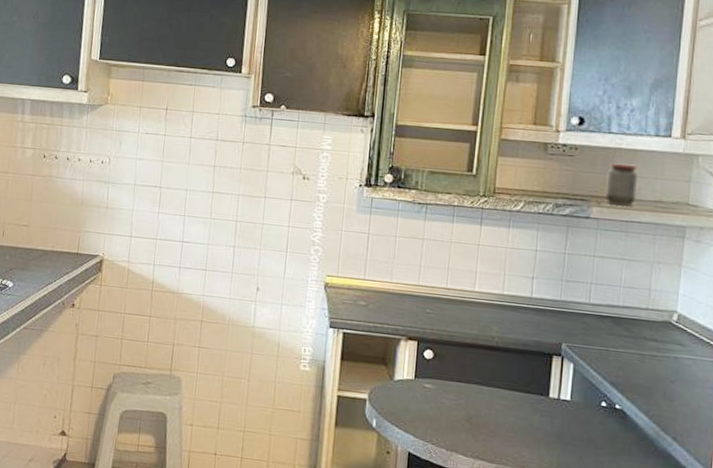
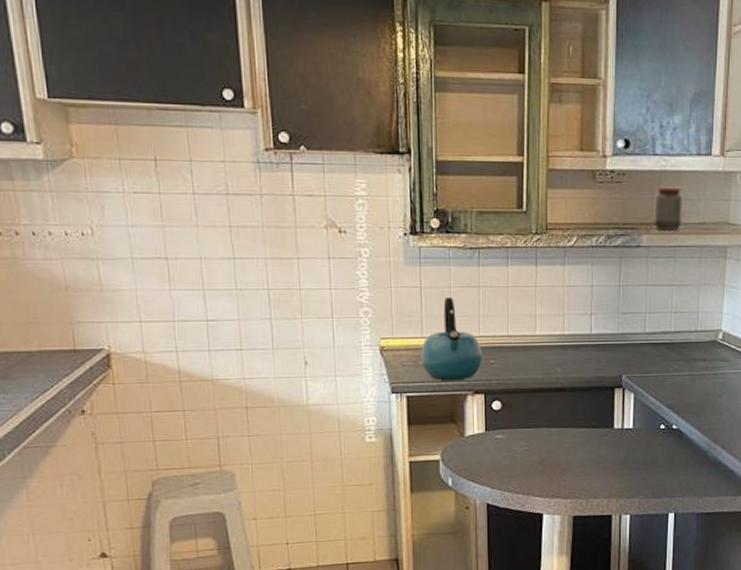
kettle: none [361,245,420,325] -> present [421,297,482,380]

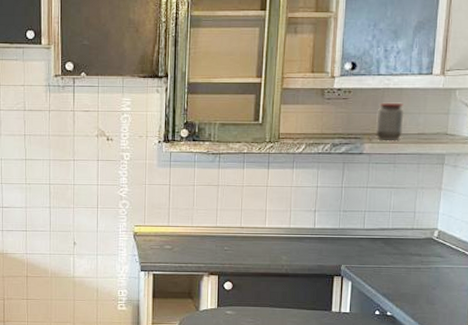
kettle: present [421,297,482,380] -> none [167,194,218,262]

